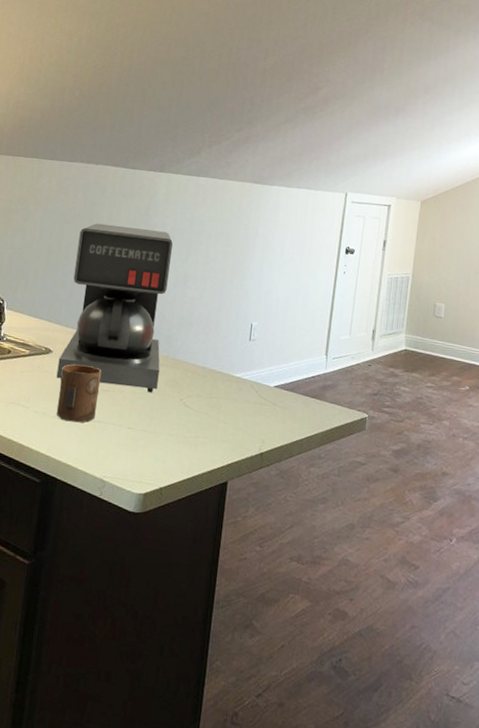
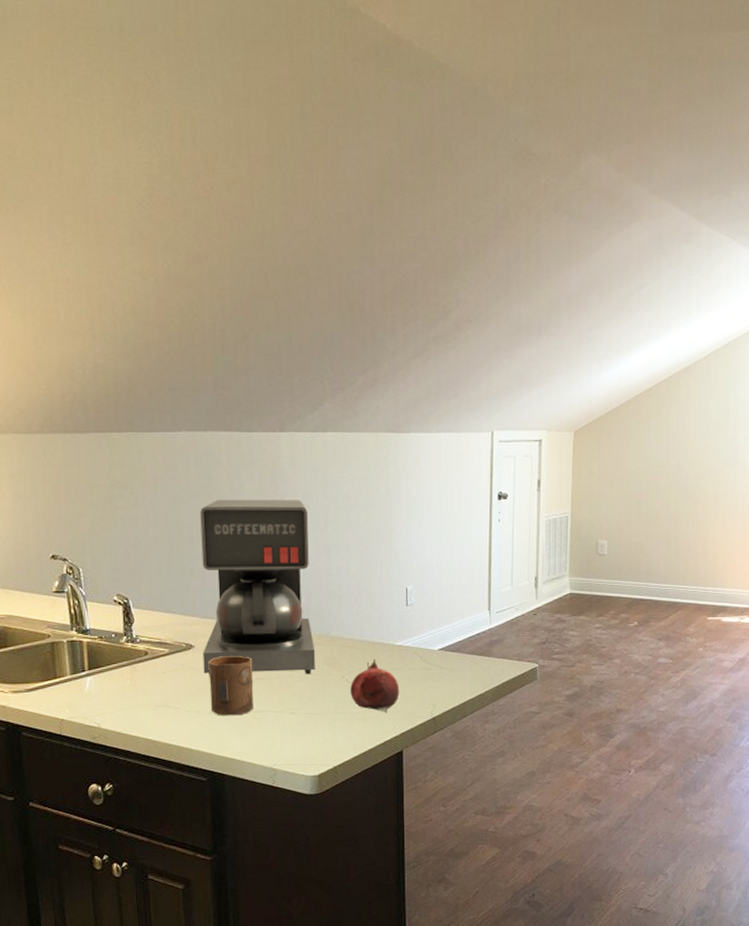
fruit: none [186,387,233,441] -> present [350,659,400,712]

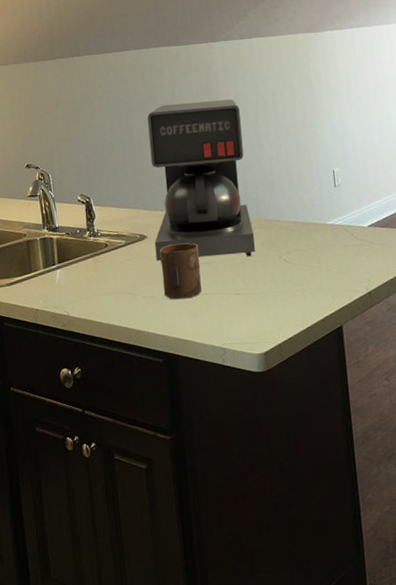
fruit: present [350,659,400,712] -> none [288,238,335,289]

